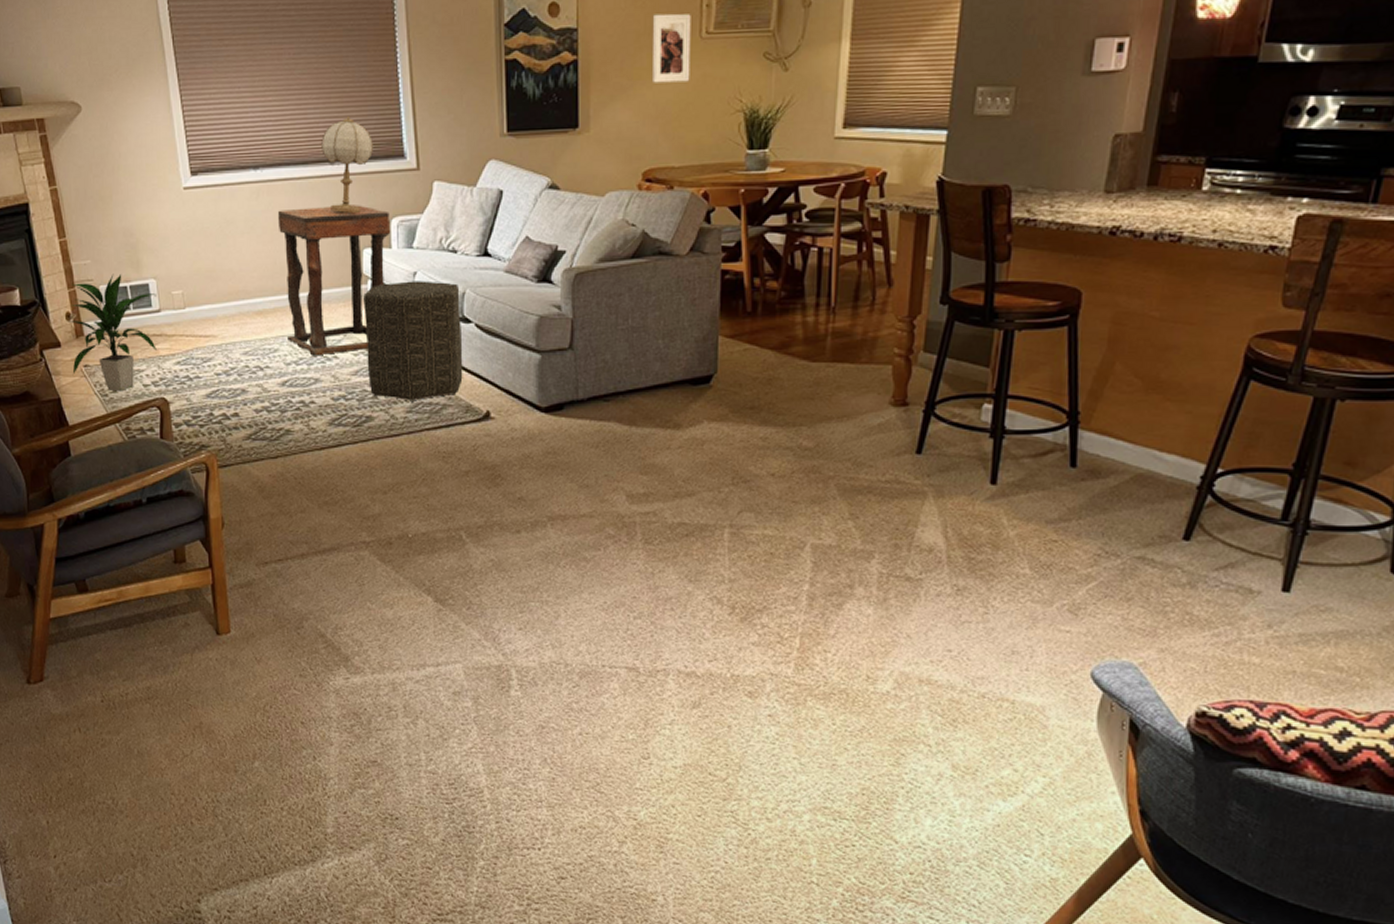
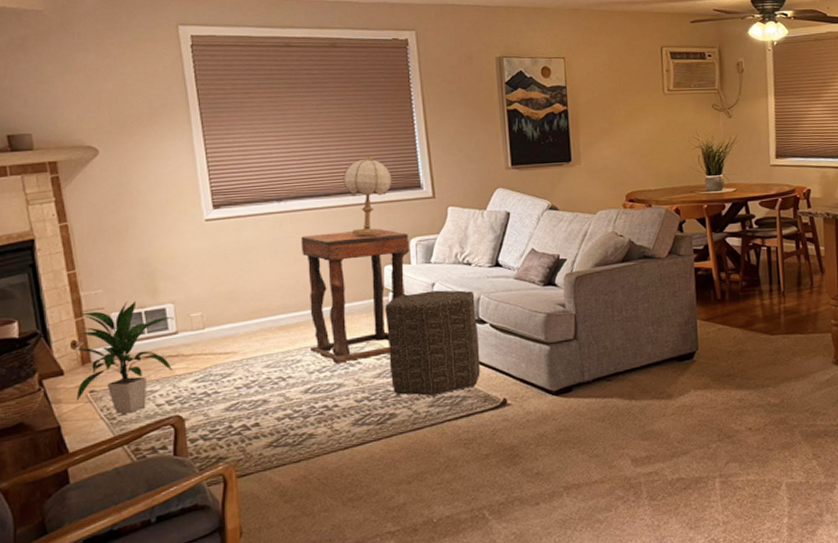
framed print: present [651,13,691,83] -> none [625,76,658,127]

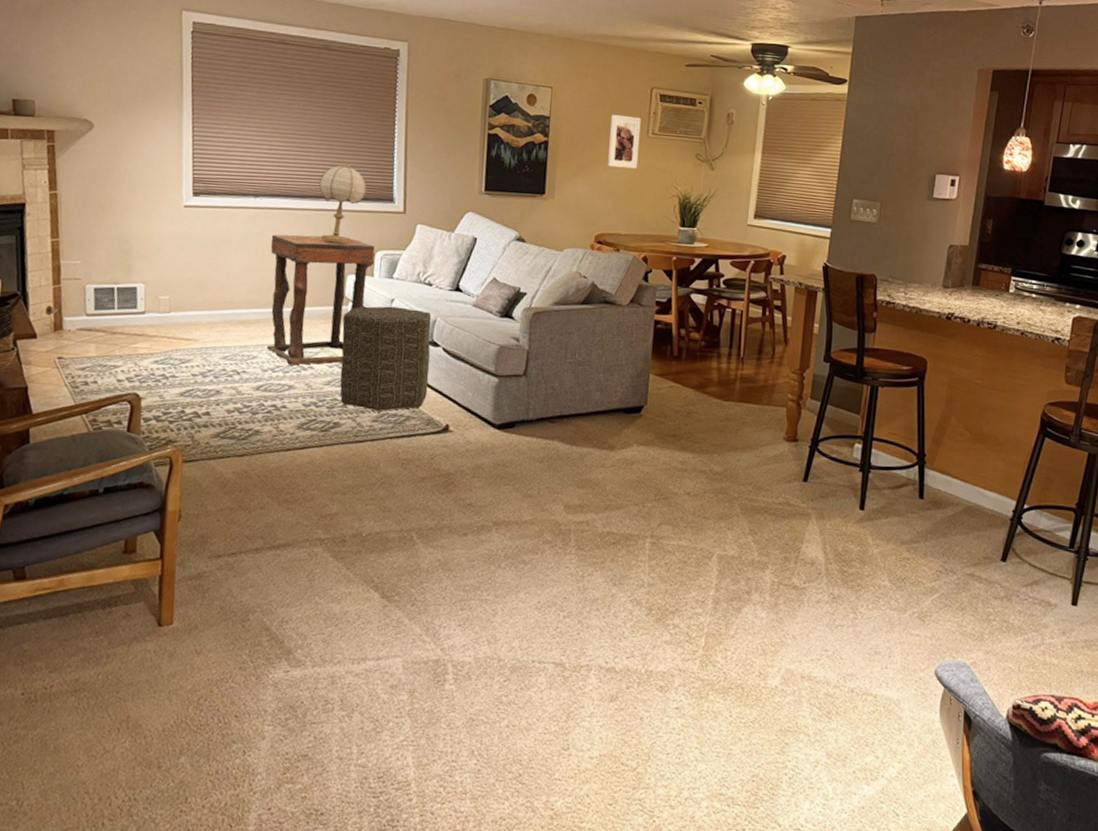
indoor plant: present [72,300,174,414] -> none [44,275,144,385]
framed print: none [625,76,658,127] -> present [607,114,641,169]

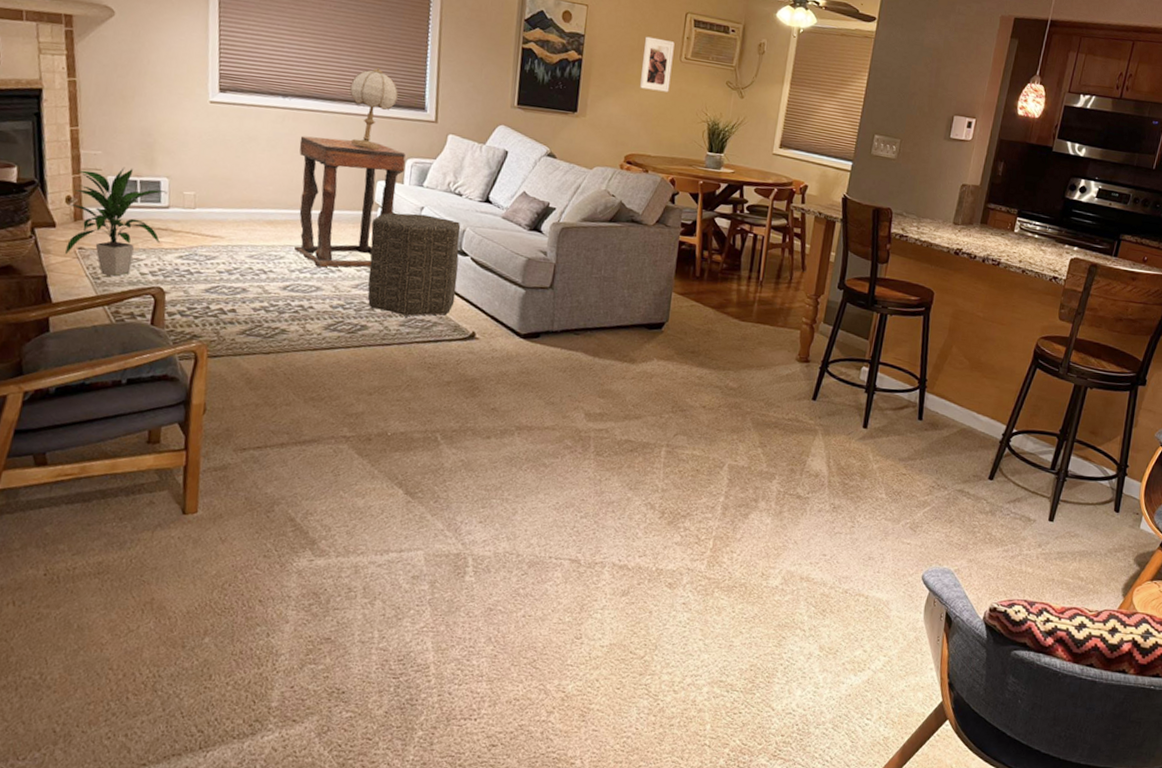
indoor plant: none [44,275,144,385] -> present [64,167,168,277]

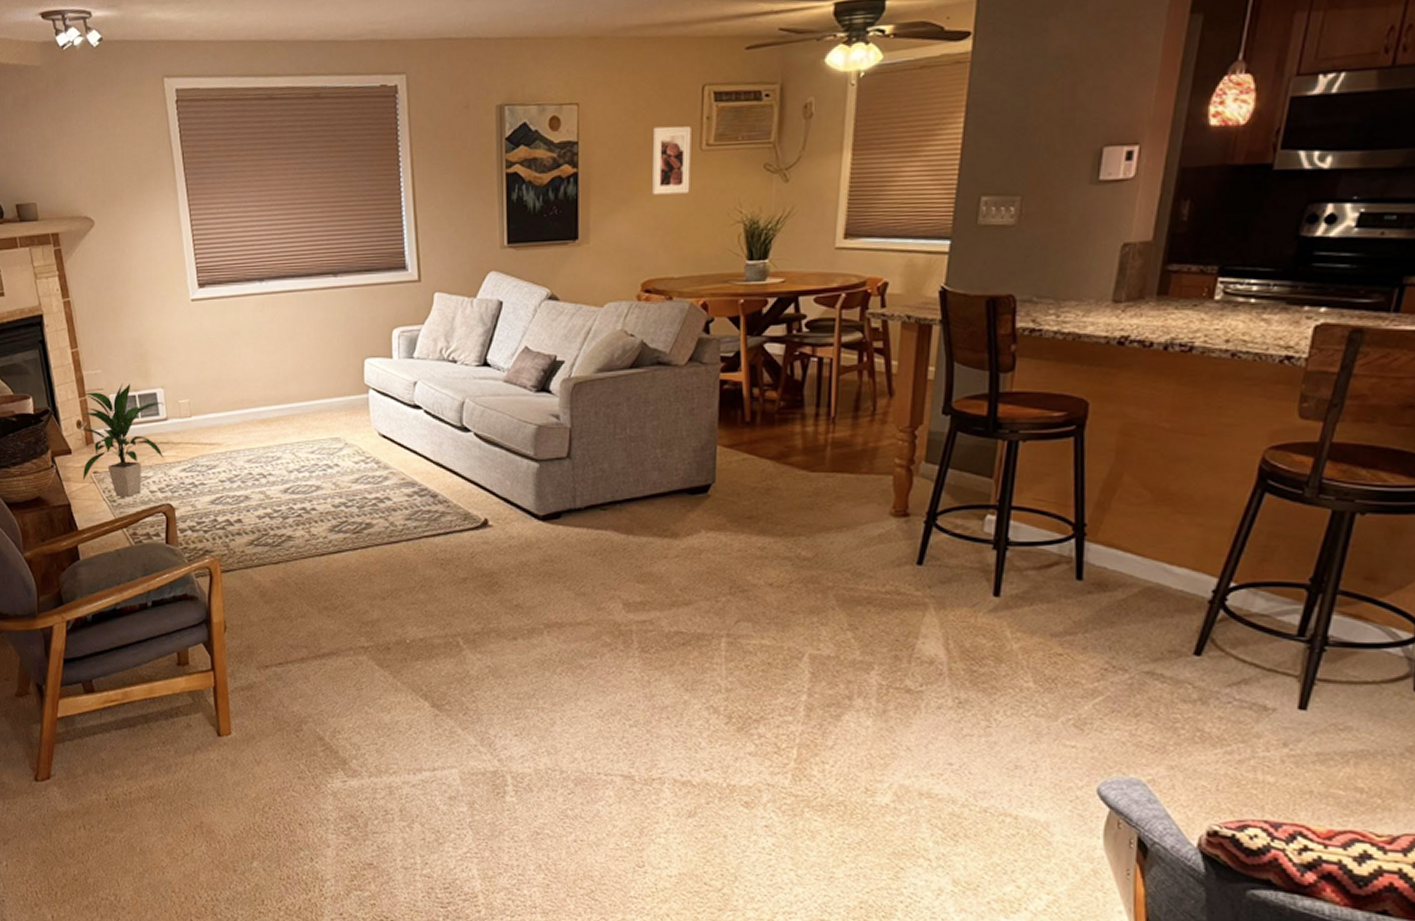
side table: present [294,136,406,267] -> none [282,316,392,464]
table lamp: present [349,68,398,150] -> none [325,230,375,324]
ottoman: present [367,213,461,317] -> none [365,390,462,509]

